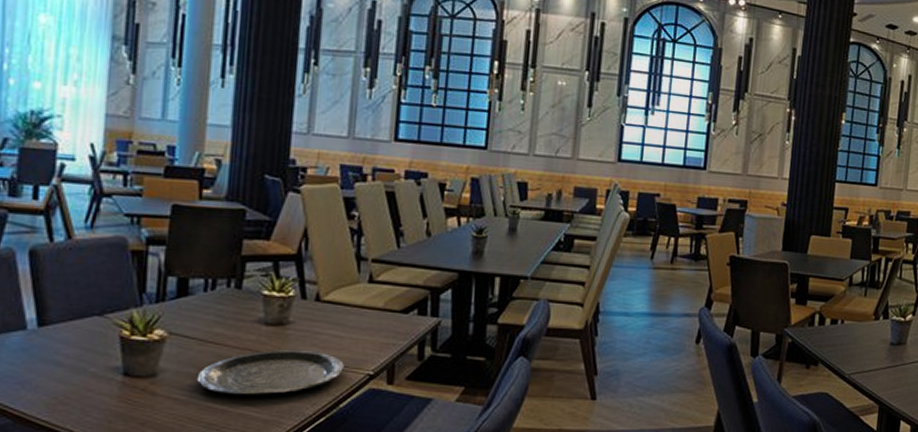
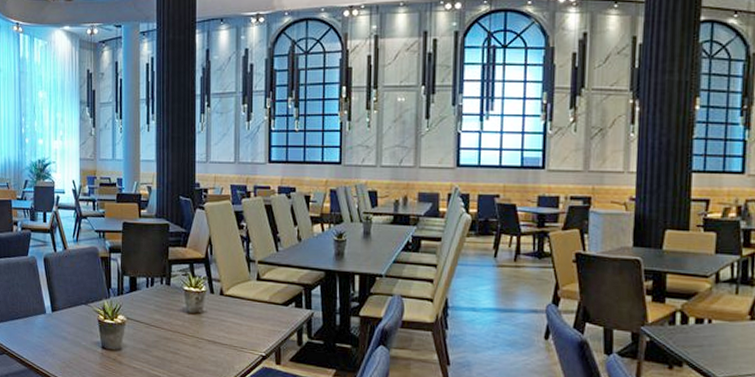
plate: present [196,349,344,396] -> none [146,333,243,368]

